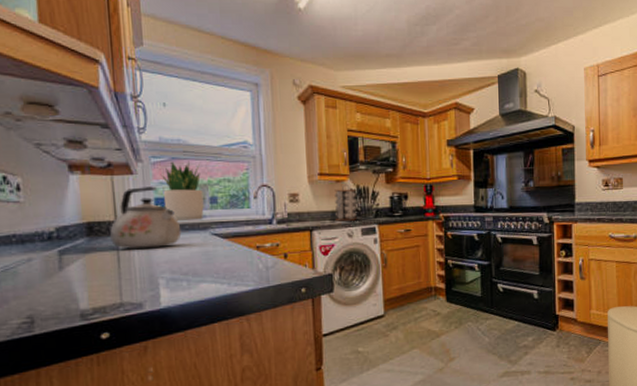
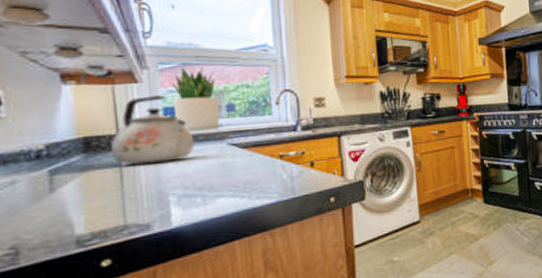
spice rack: present [334,184,358,222] -> none [363,86,389,126]

